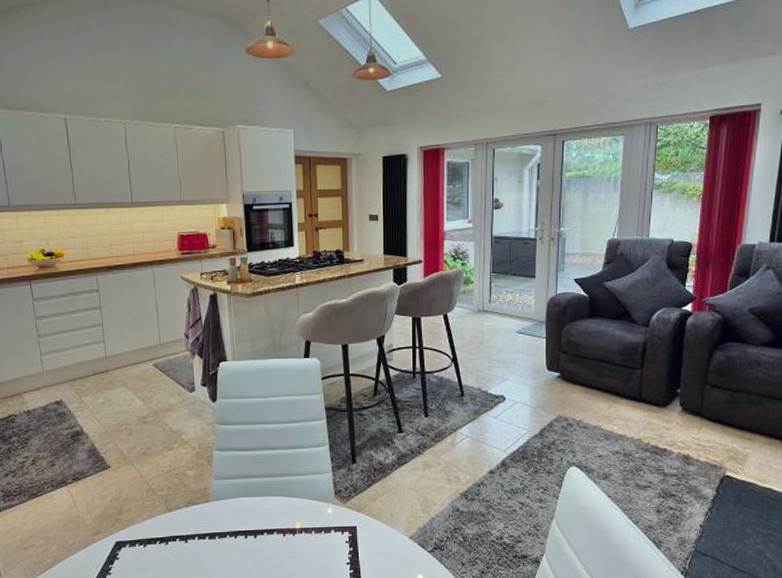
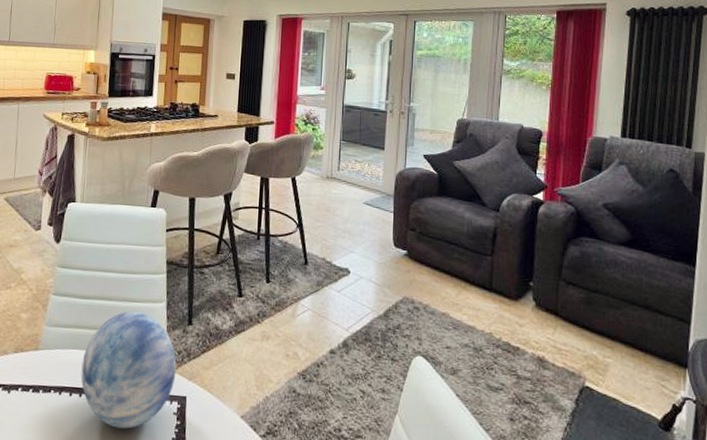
decorative orb: none [253,457,345,561] -> present [81,311,177,429]

